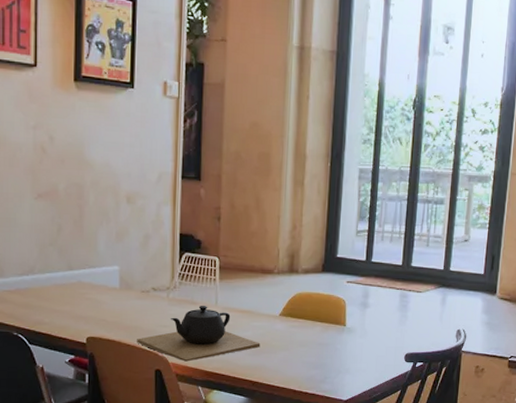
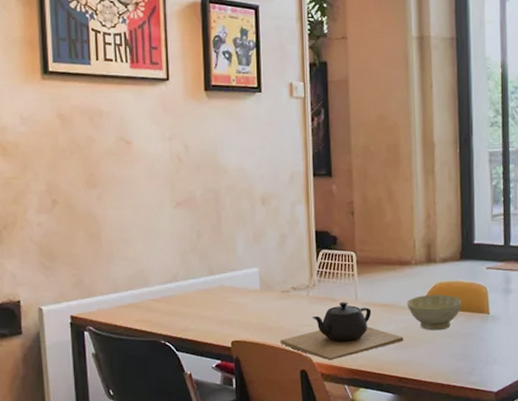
bowl: none [266,304,320,339] -> present [406,295,462,331]

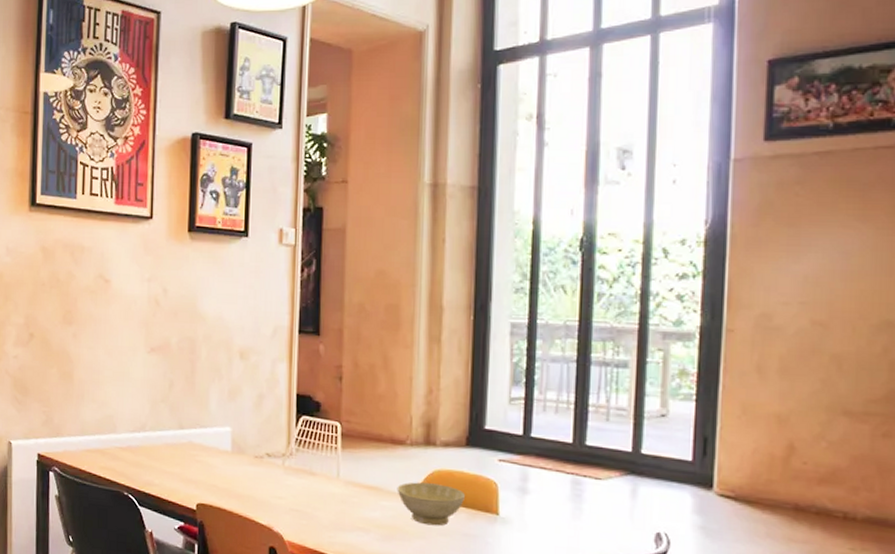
teapot: present [280,301,404,360] -> none [249,476,391,541]

